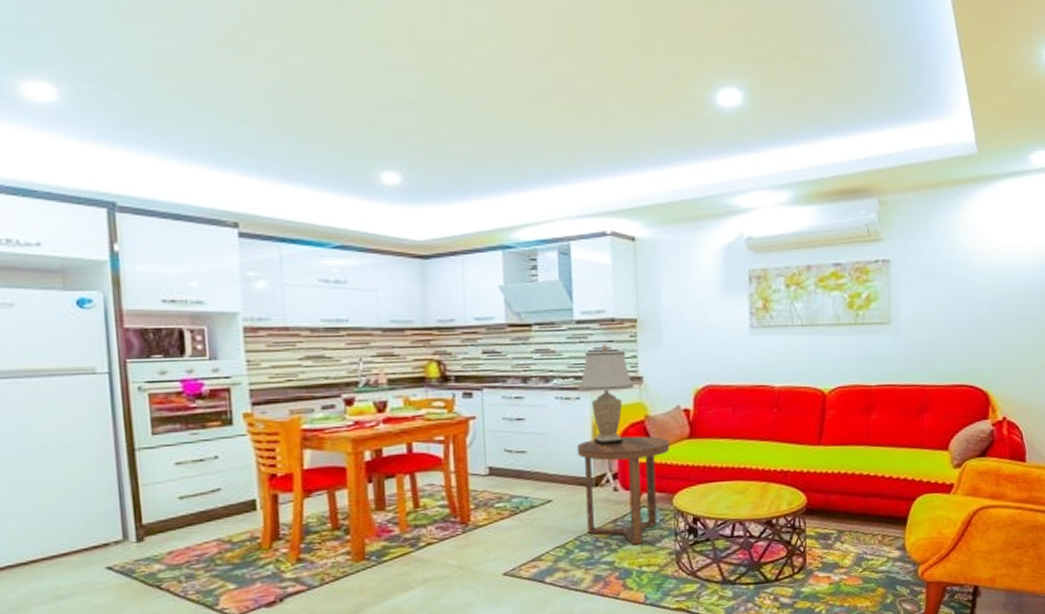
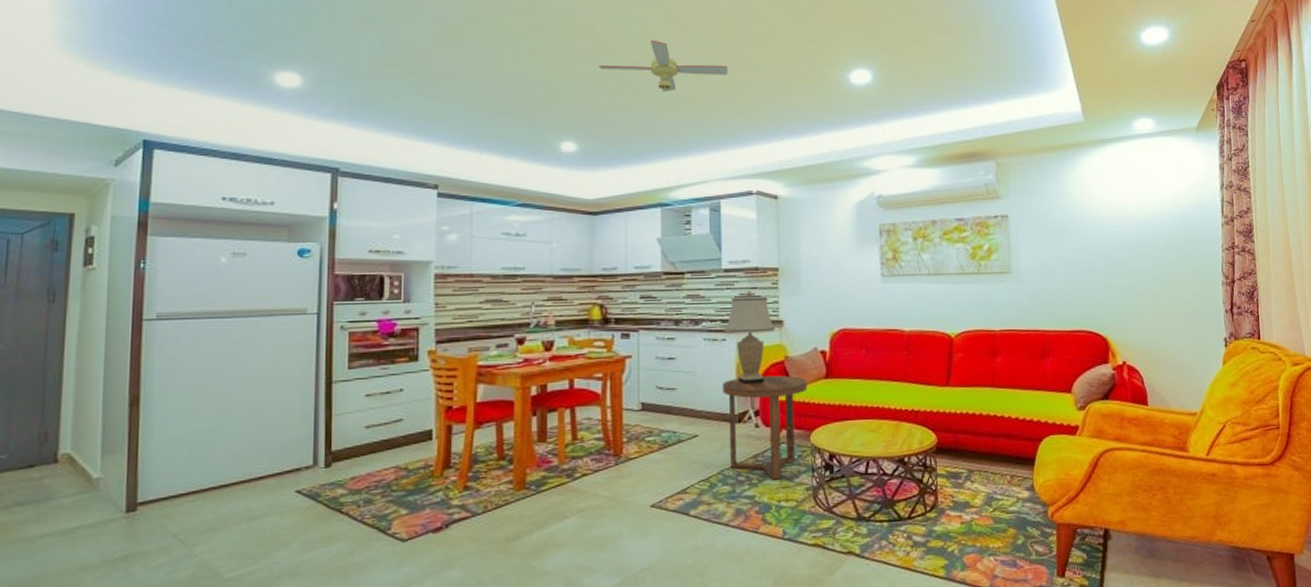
ceiling fan: none [421,48,575,114] -> present [598,39,728,92]

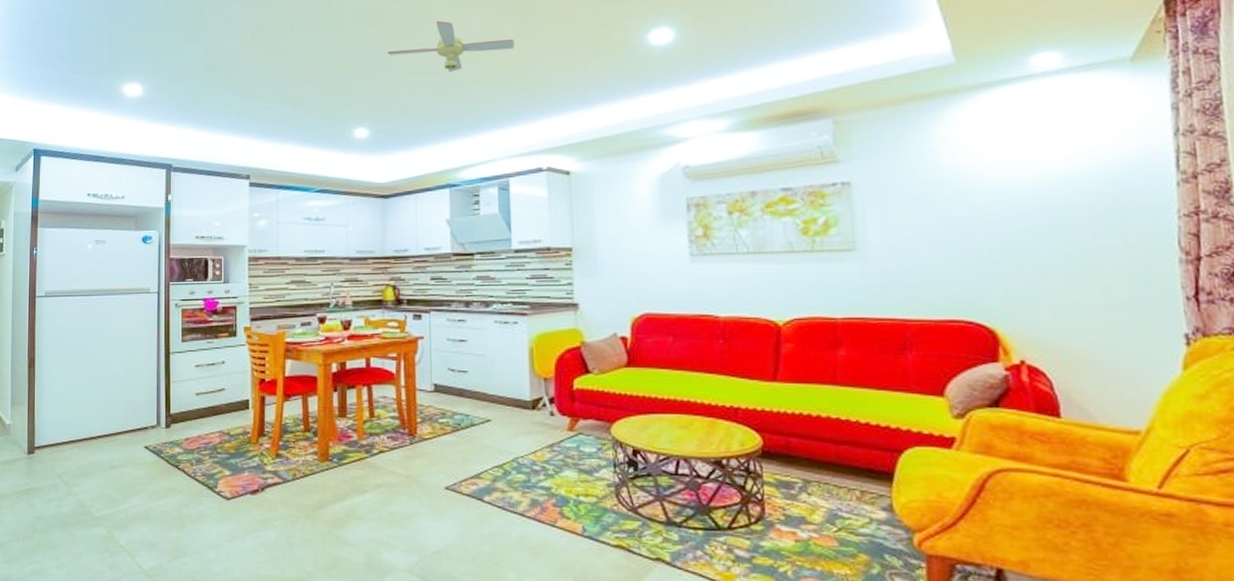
side table: present [722,375,808,480] -> none [514,362,607,473]
table lamp: present [724,290,776,385] -> none [515,272,571,371]

